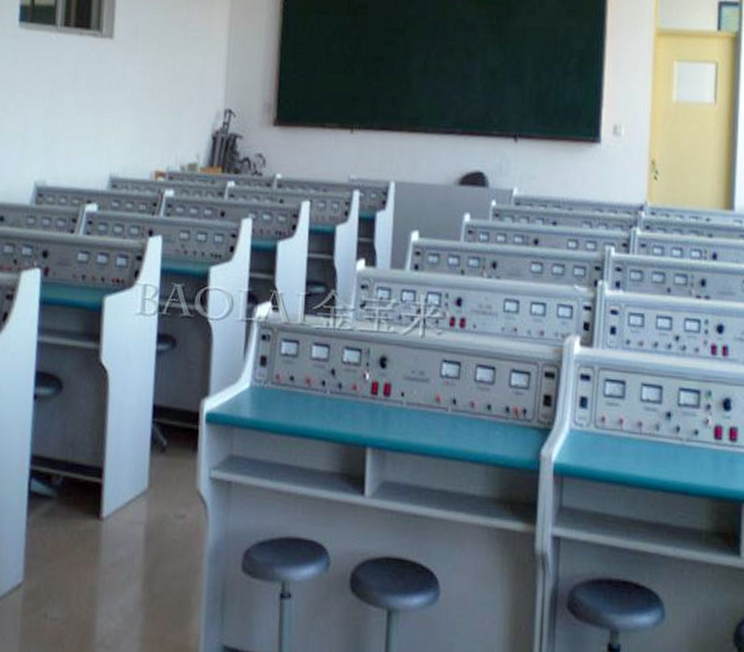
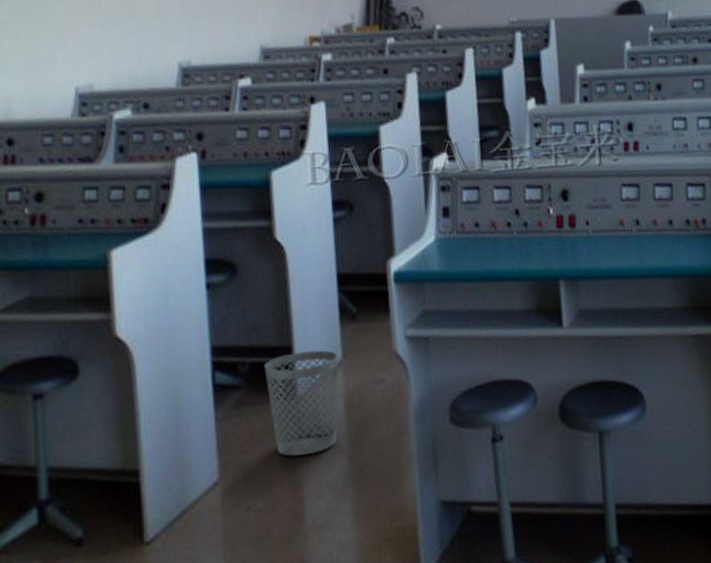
wastebasket: none [75,474,144,575] -> present [264,350,339,456]

